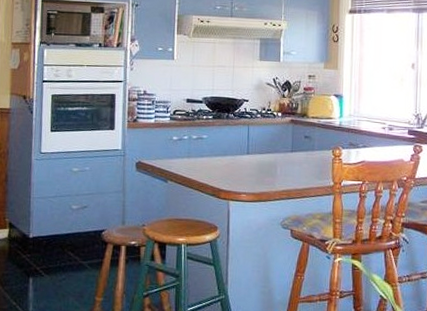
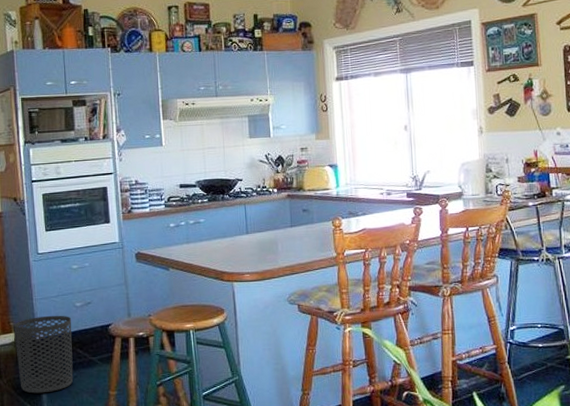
waste bin: none [8,215,67,293] -> present [13,315,74,394]

